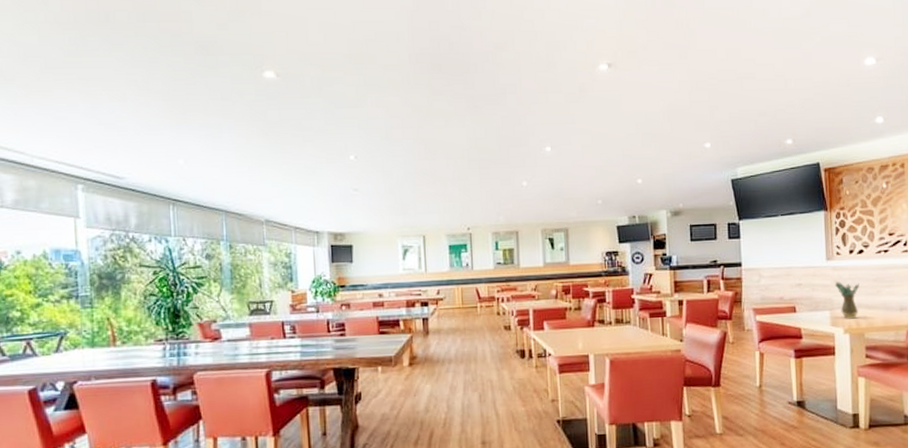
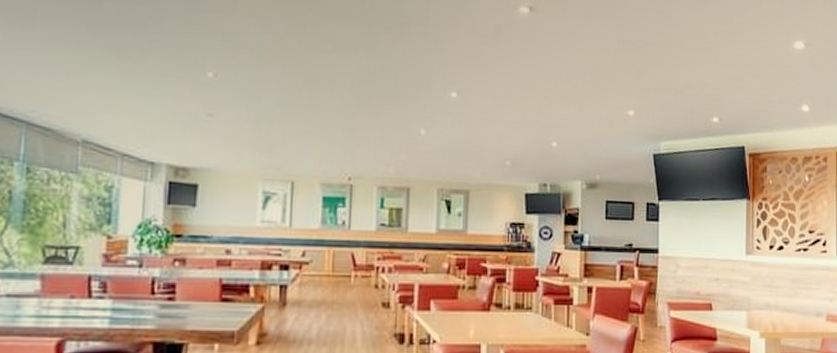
vase: present [835,281,859,319] -> none [754,279,778,322]

